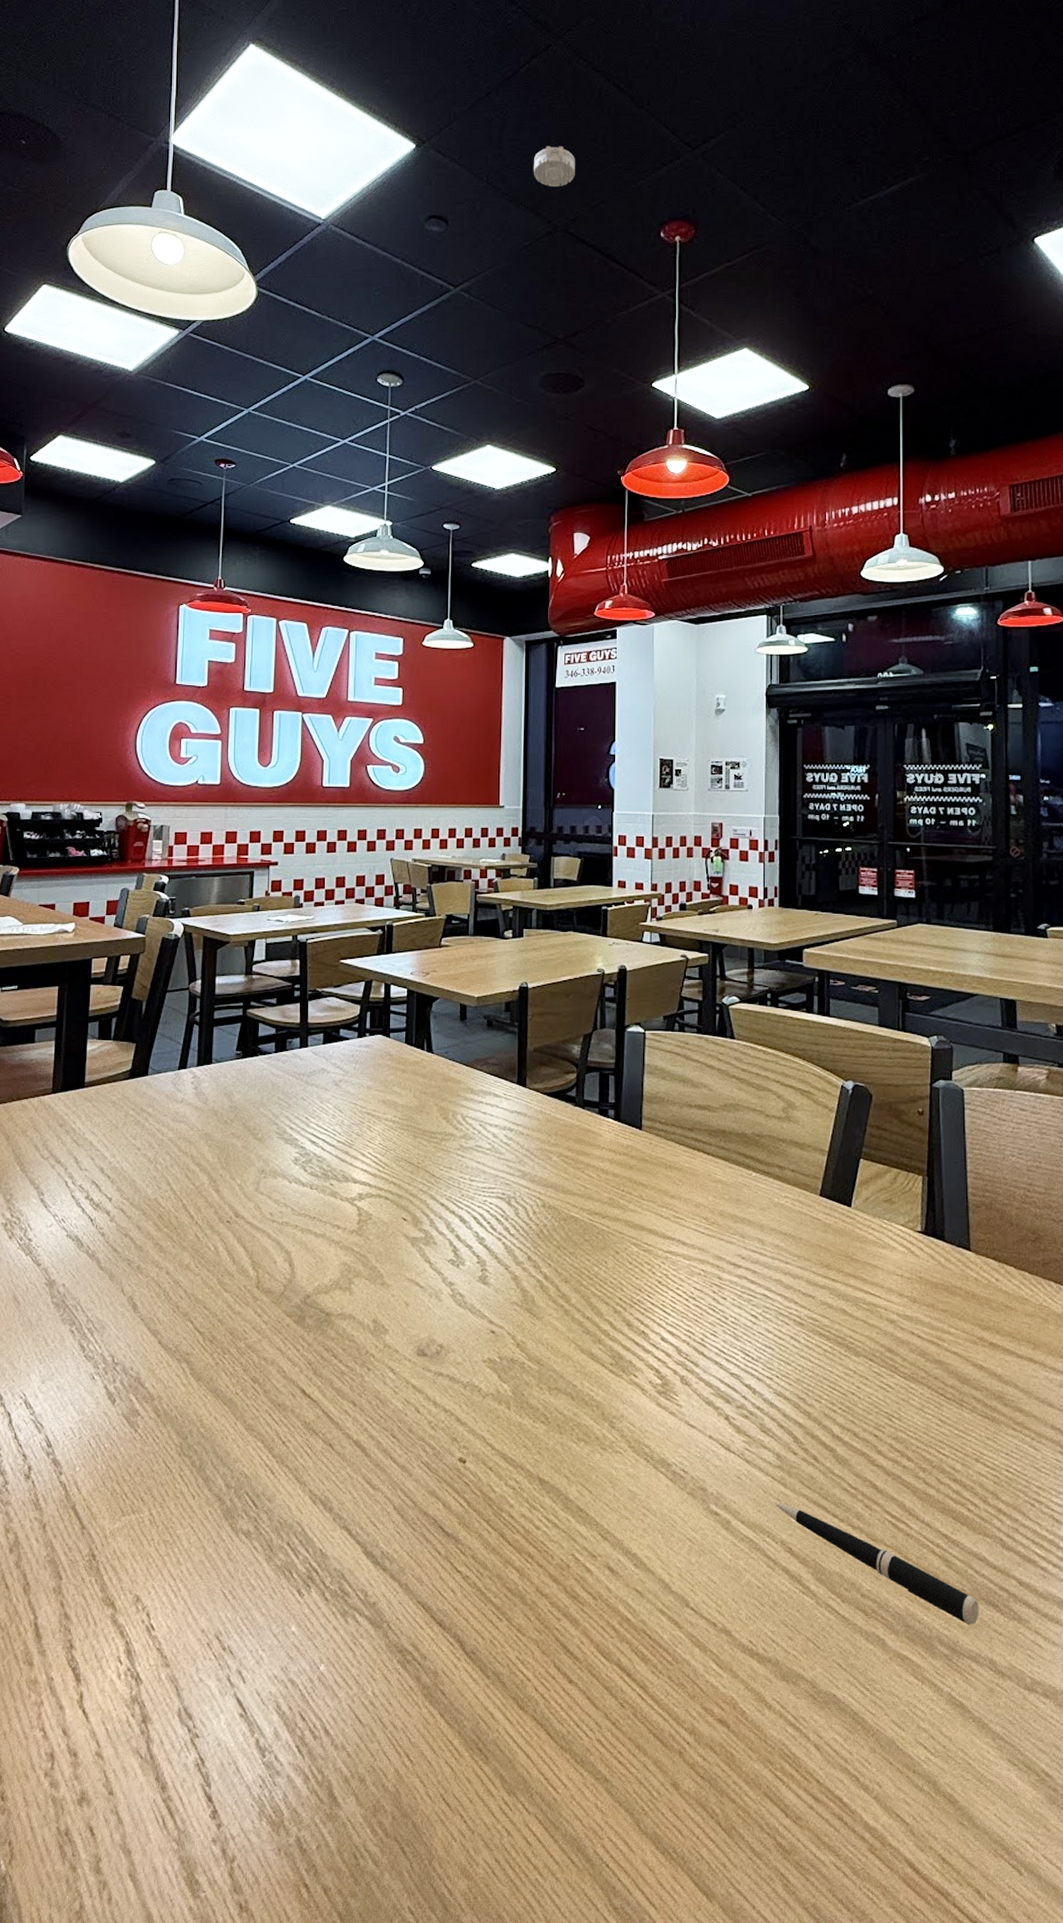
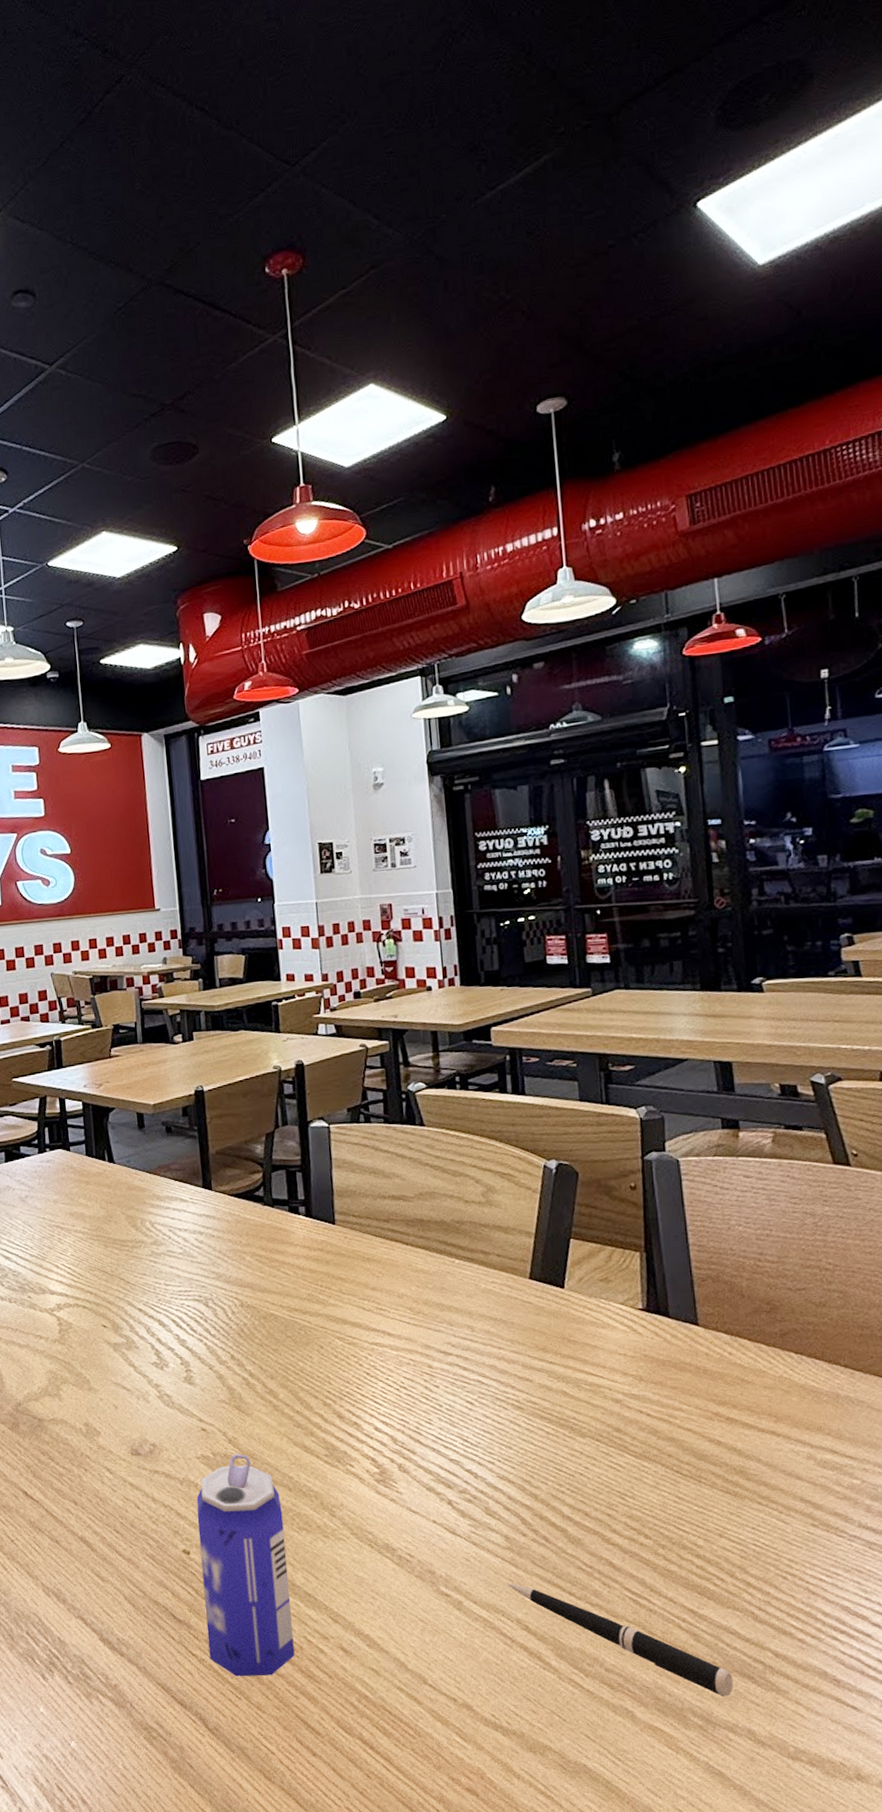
beer can: none [475,1359,563,1597] -> present [196,1454,295,1677]
smoke detector: present [533,145,575,187] -> none [118,188,165,237]

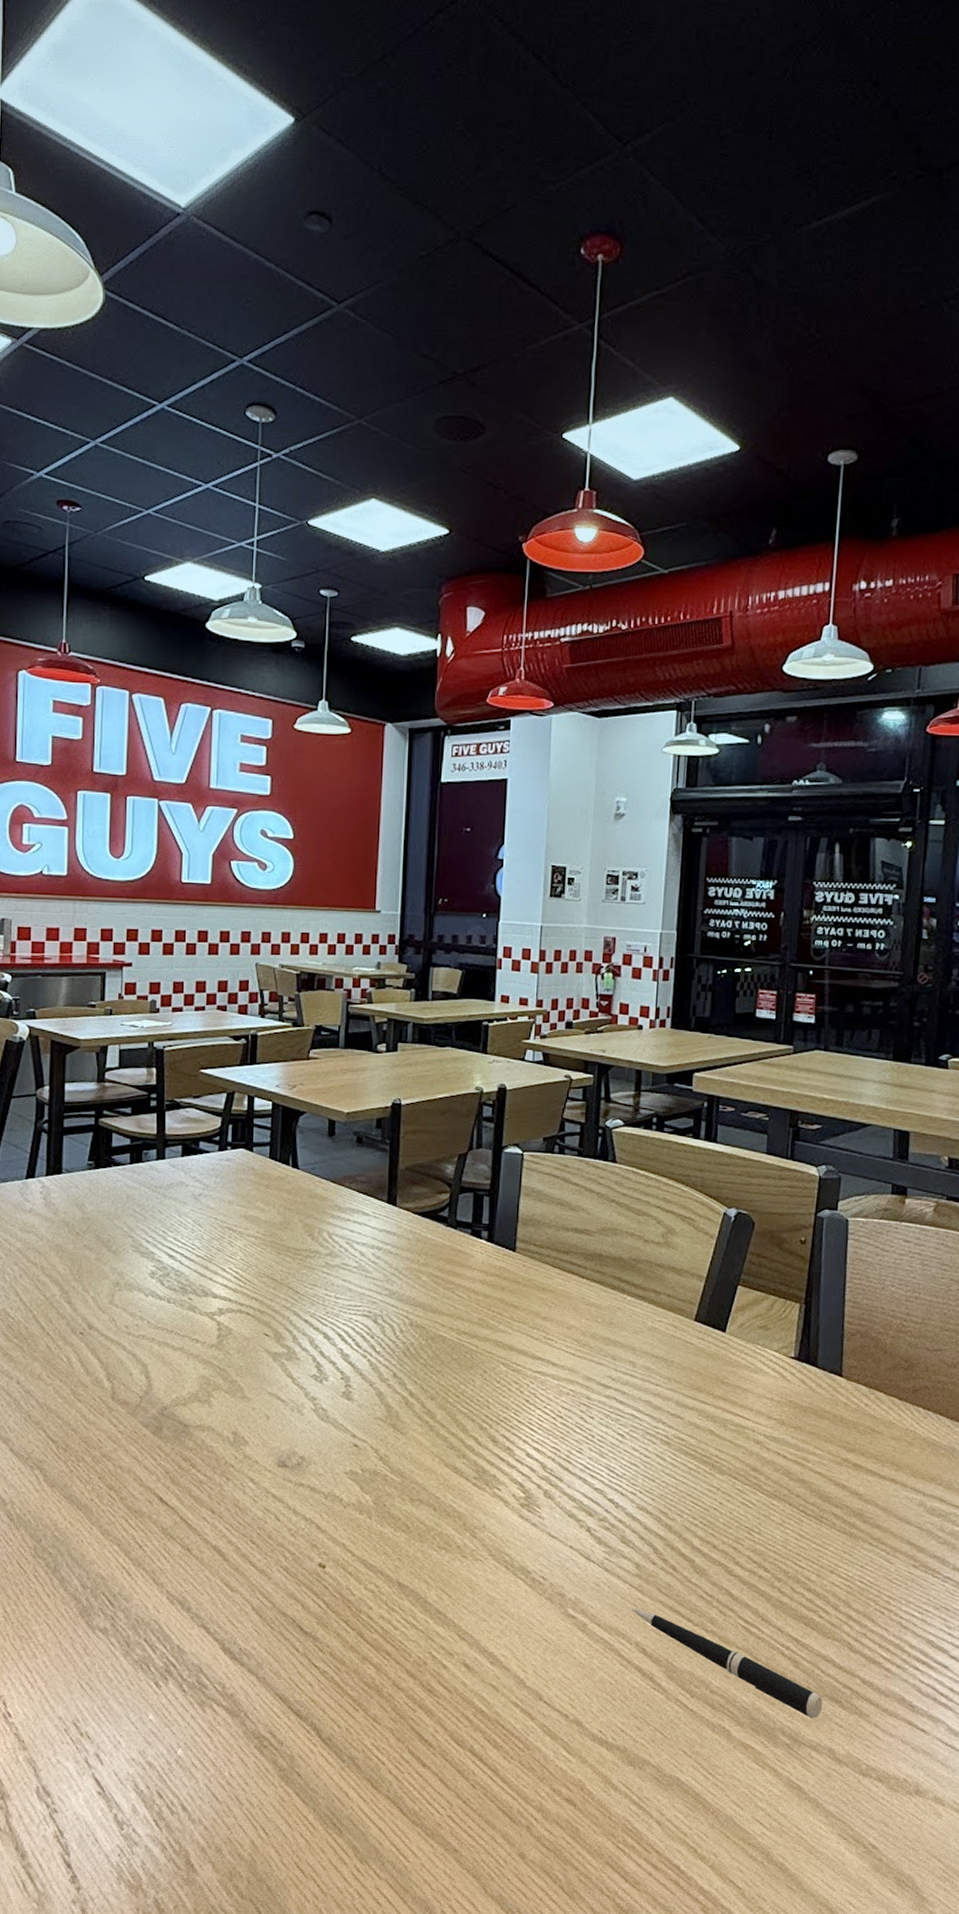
beer can: present [196,1454,295,1677] -> none [332,1471,424,1690]

